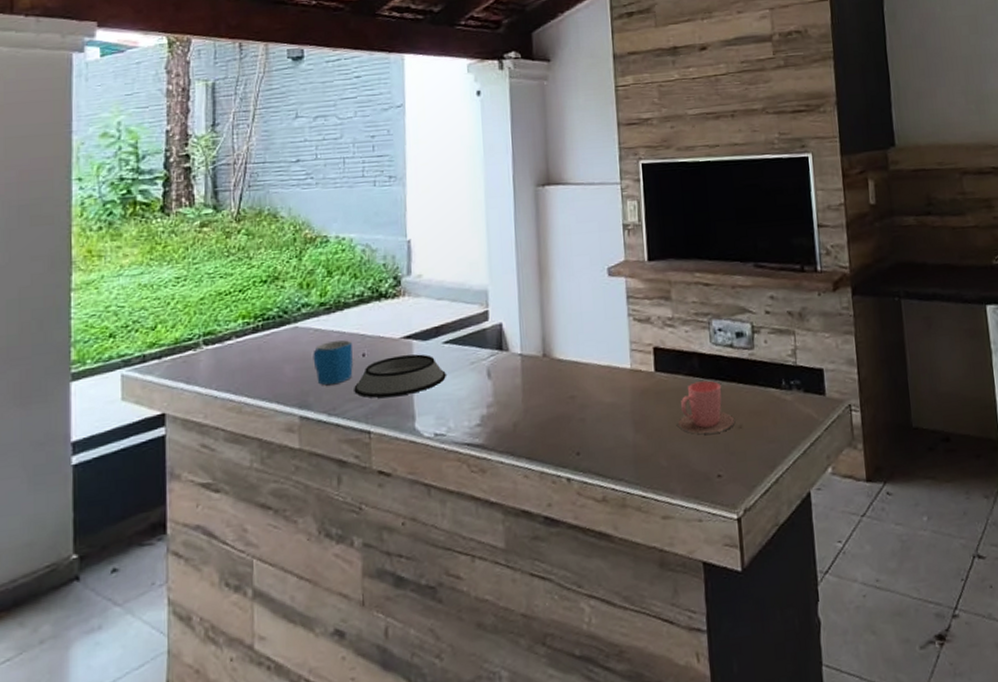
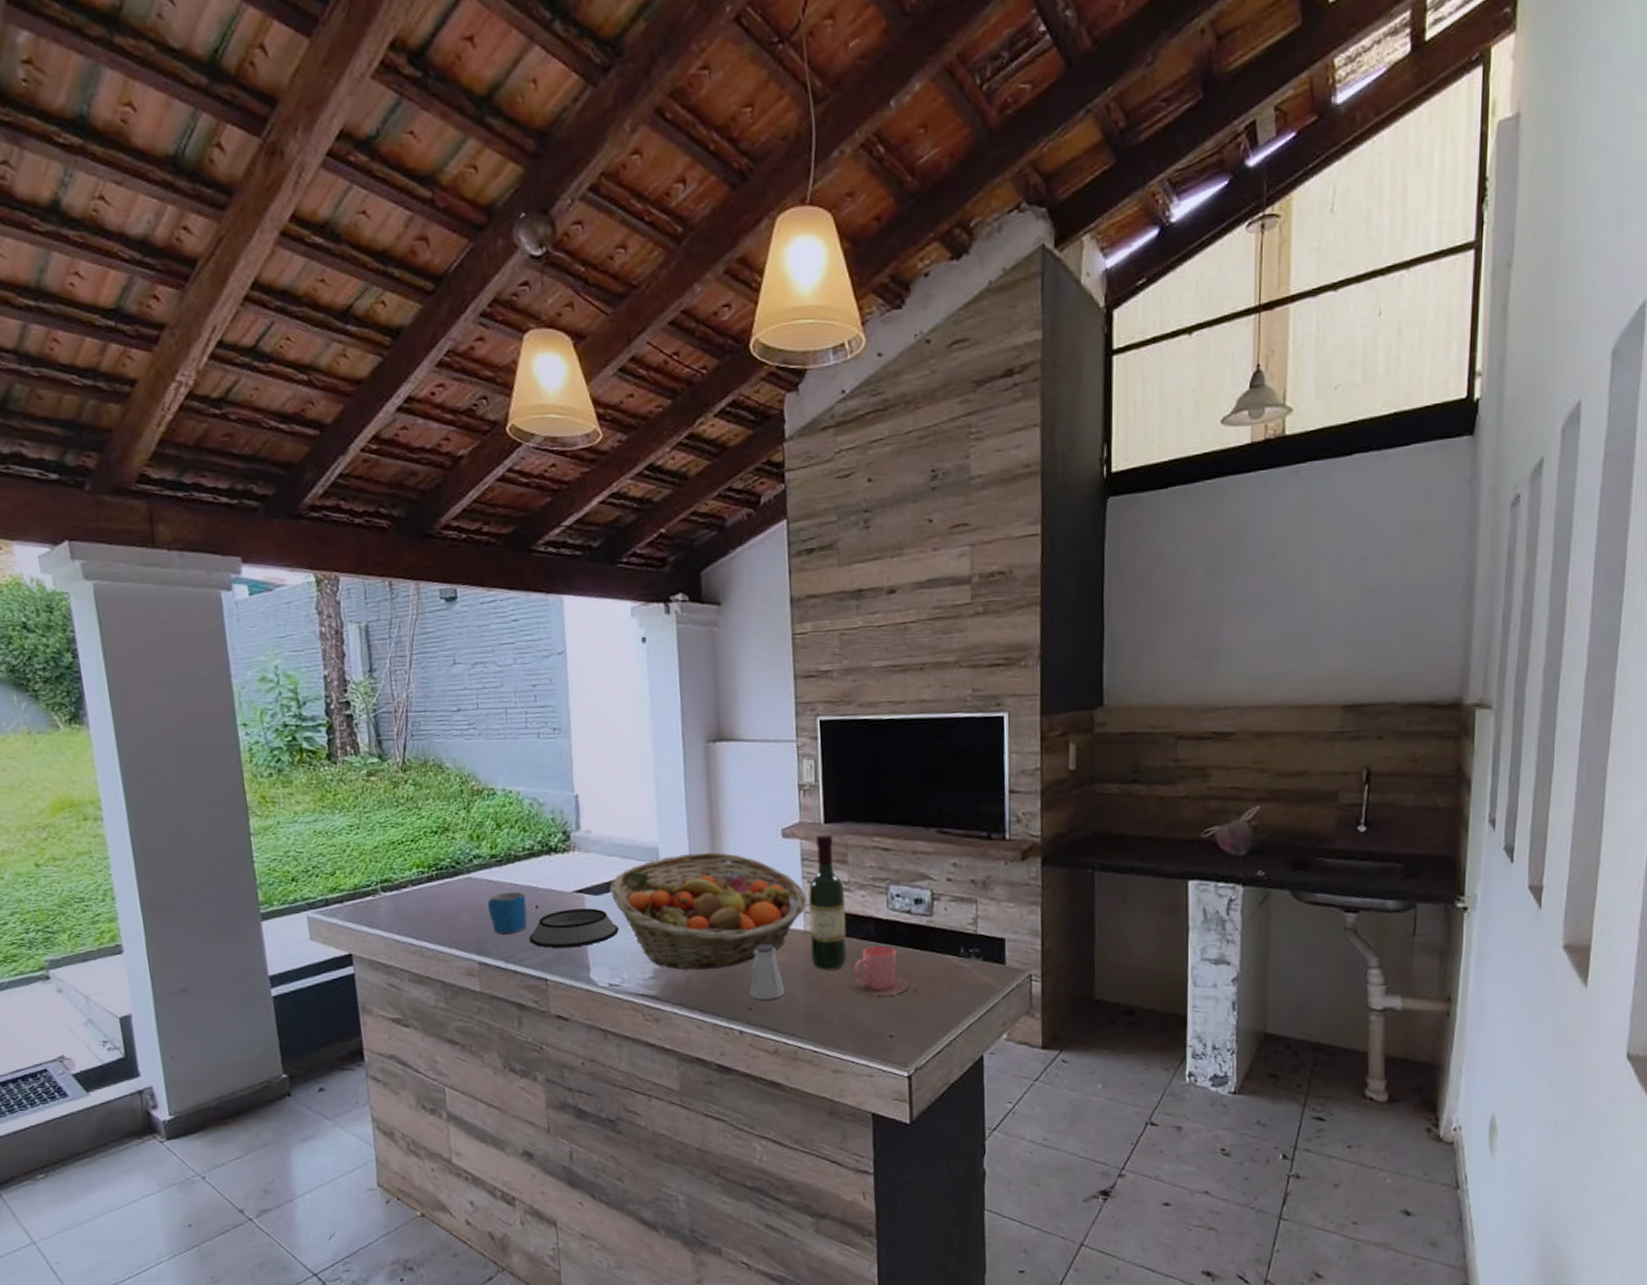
fruit basket: none [438,292,633,416] -> present [609,851,807,970]
saltshaker: none [577,383,612,444] -> present [749,943,785,1000]
wine bottle: none [634,271,674,409] -> present [808,834,848,970]

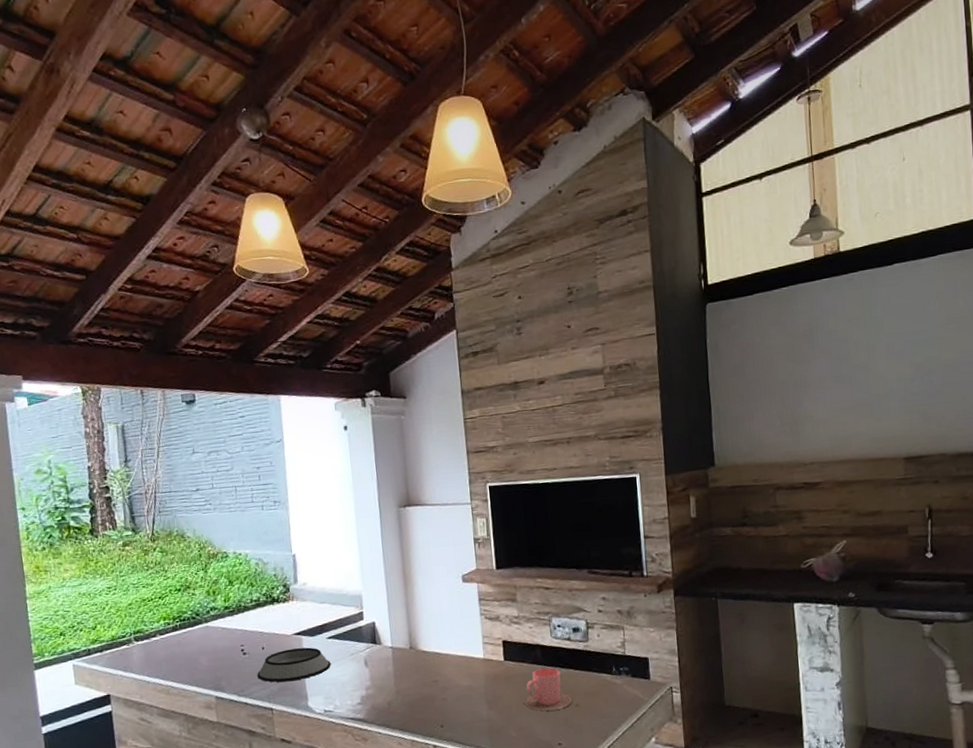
mug: present [487,892,527,935] -> none [222,636,255,673]
fruit basket: present [609,851,807,970] -> none [322,596,485,696]
saltshaker: present [749,943,785,1000] -> none [440,670,470,719]
wine bottle: present [808,834,848,970] -> none [486,578,520,691]

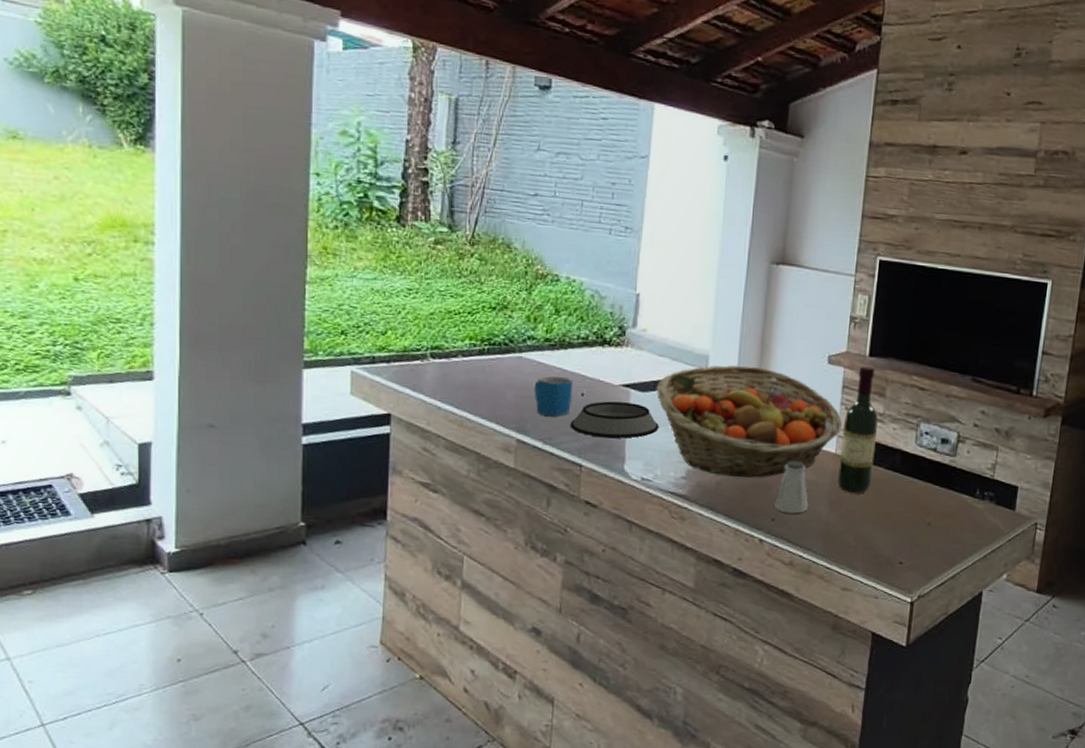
mug: none [222,636,255,673] -> present [534,376,572,417]
fruit basket: none [322,596,485,696] -> present [656,365,842,478]
saltshaker: none [440,670,470,719] -> present [774,460,808,514]
wine bottle: none [486,578,520,691] -> present [837,366,878,494]
cup: present [525,667,573,711] -> none [871,476,926,524]

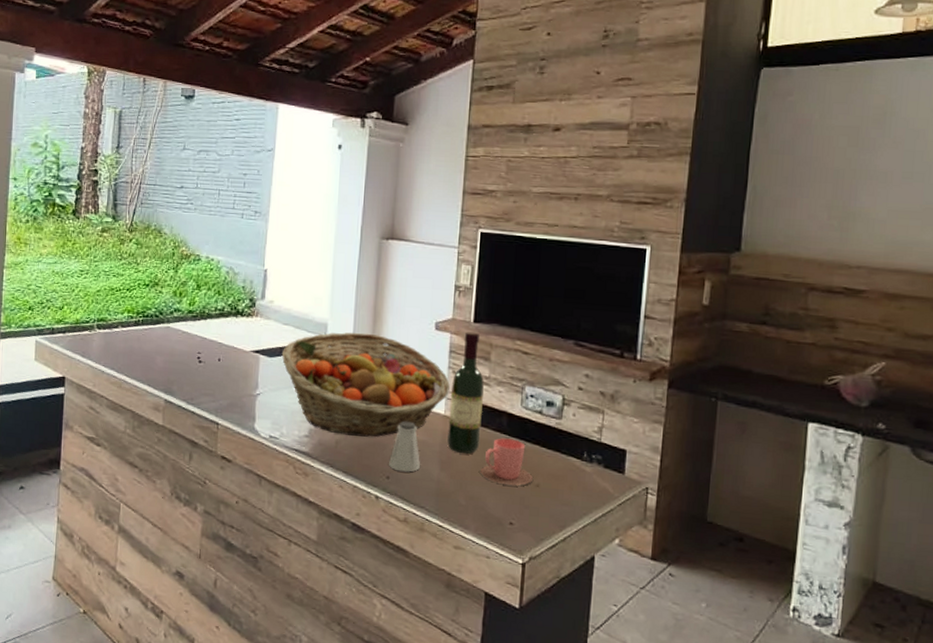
mug: present [534,376,572,417] -> none [179,344,211,380]
bowl: present [570,401,659,439] -> none [209,365,284,399]
cup: none [871,476,926,524] -> present [481,438,534,486]

